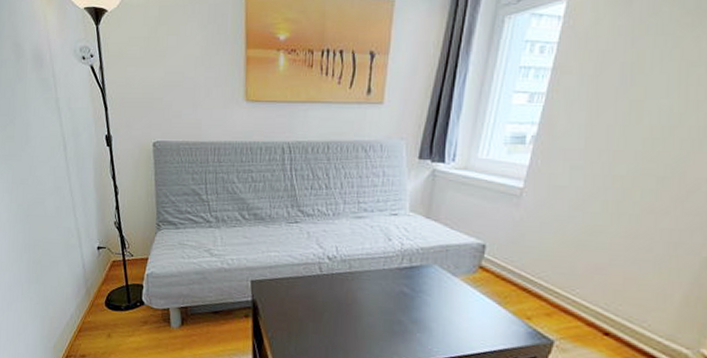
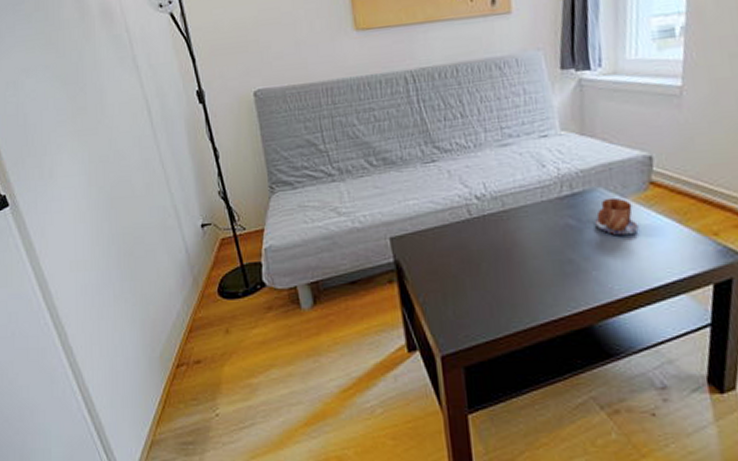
mug: none [426,274,463,308] -> present [595,197,639,236]

